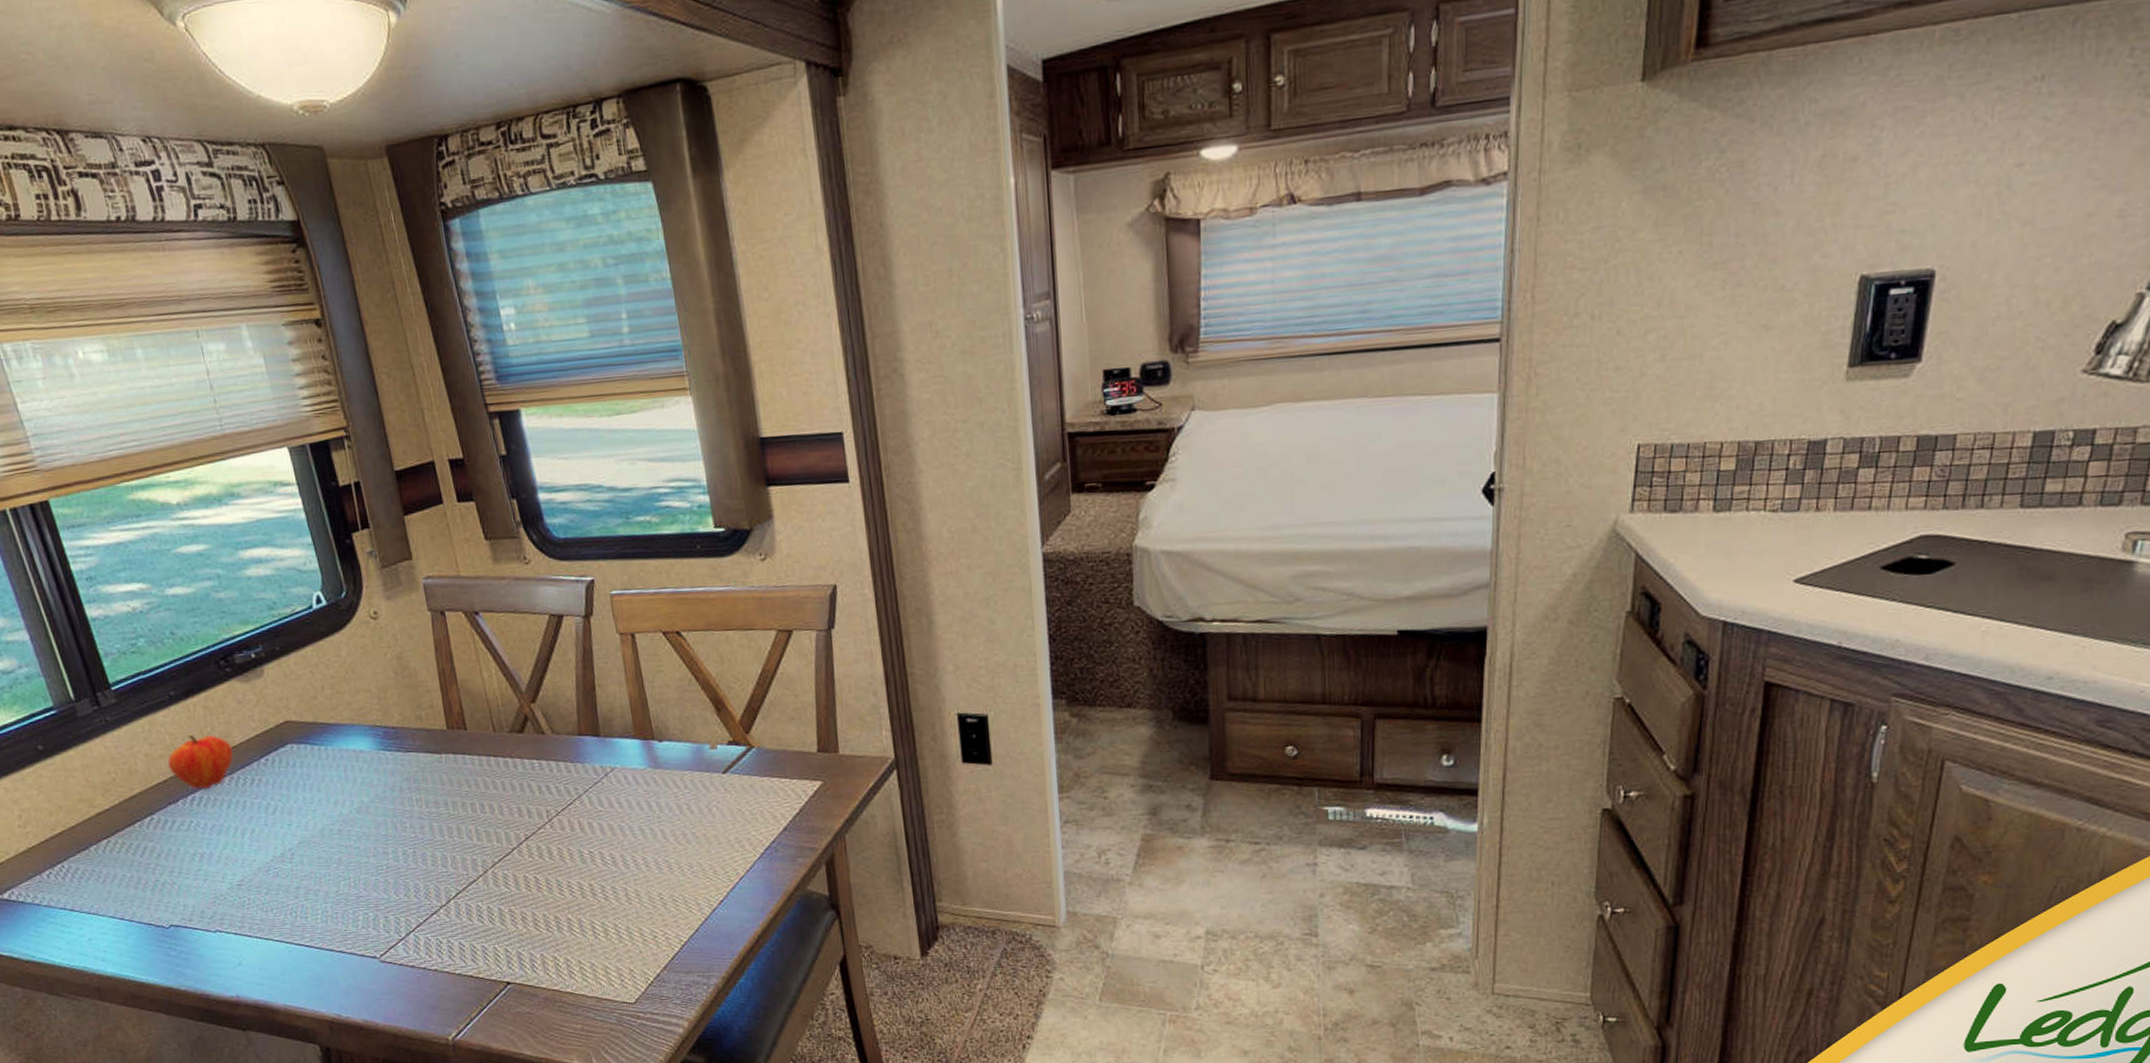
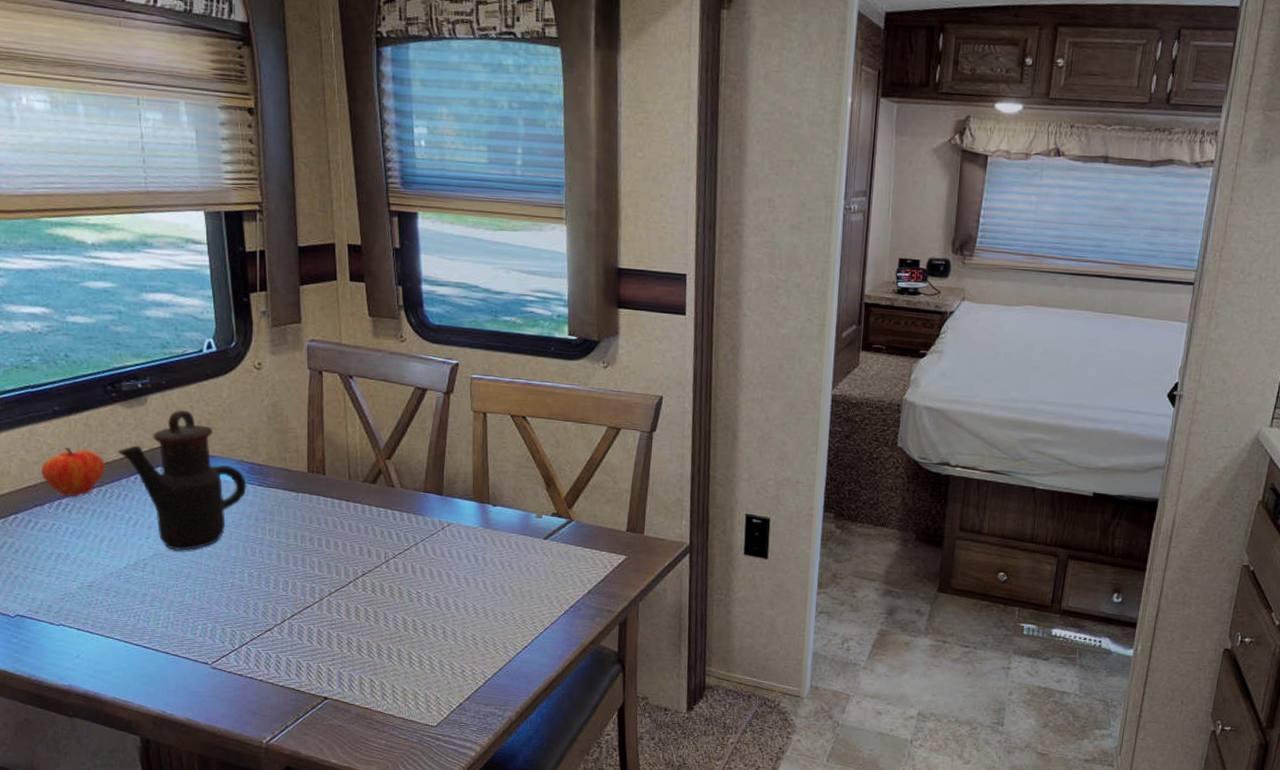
teapot: none [242,676,385,835] -> present [117,409,247,551]

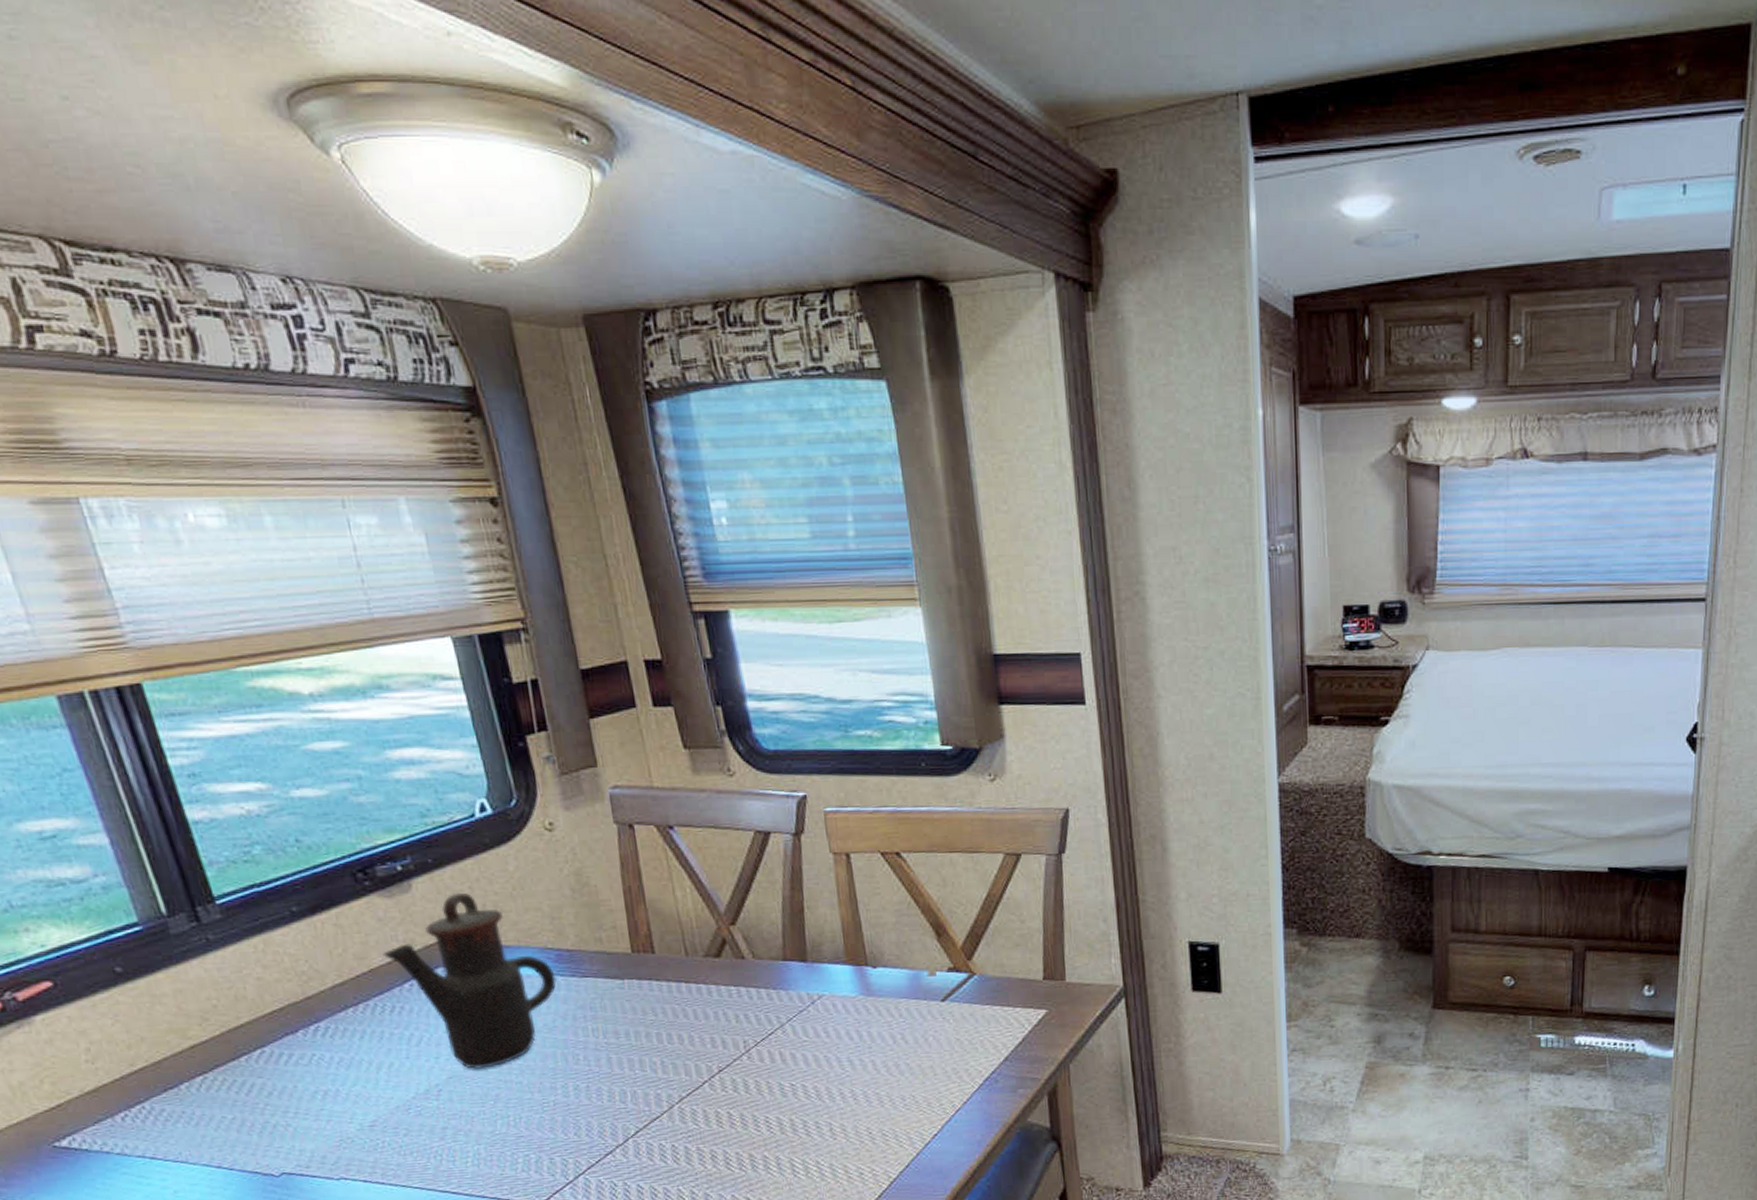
fruit: present [40,446,106,497] -> none [285,955,370,1018]

